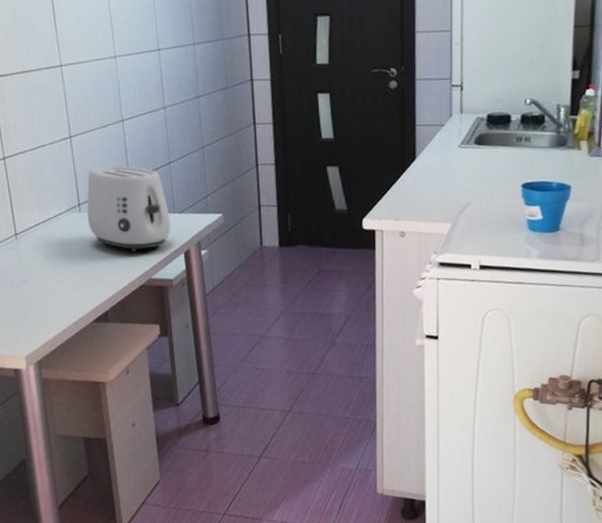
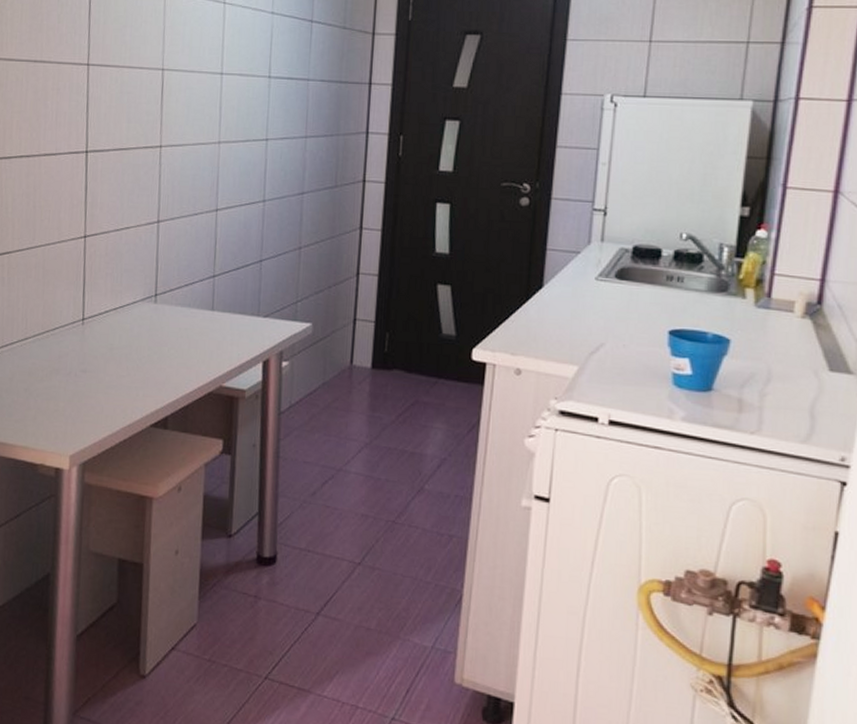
toaster: present [87,165,171,252] -> none [162,257,253,354]

